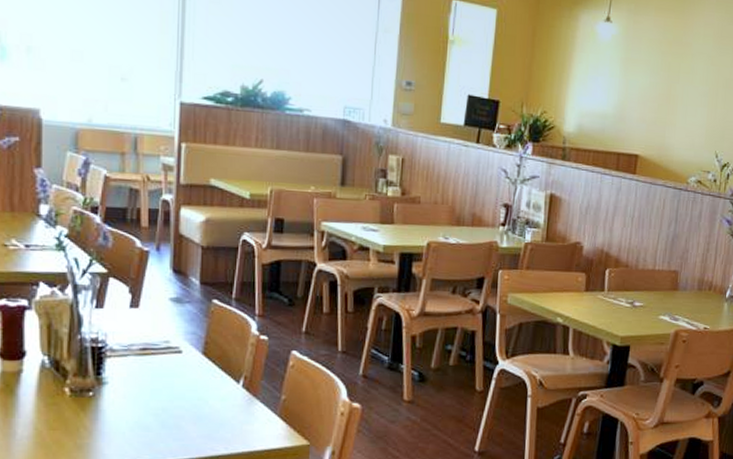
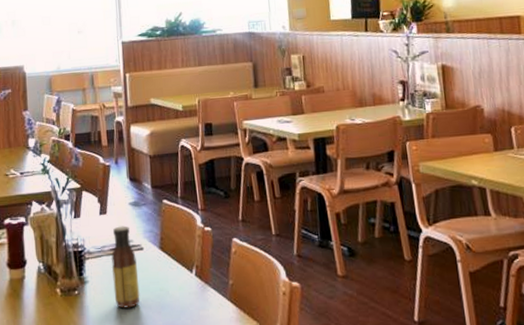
sauce bottle: none [139,323,173,416] -> present [111,226,140,308]

